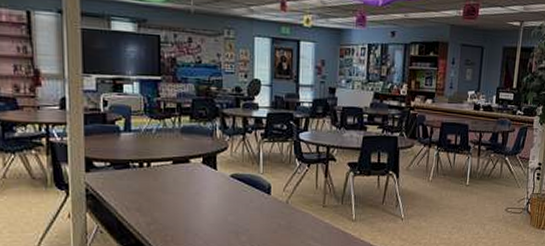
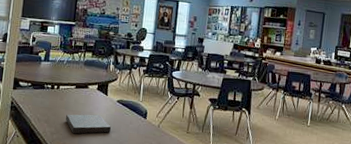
book: none [165,194,227,222] -> present [66,114,112,134]

